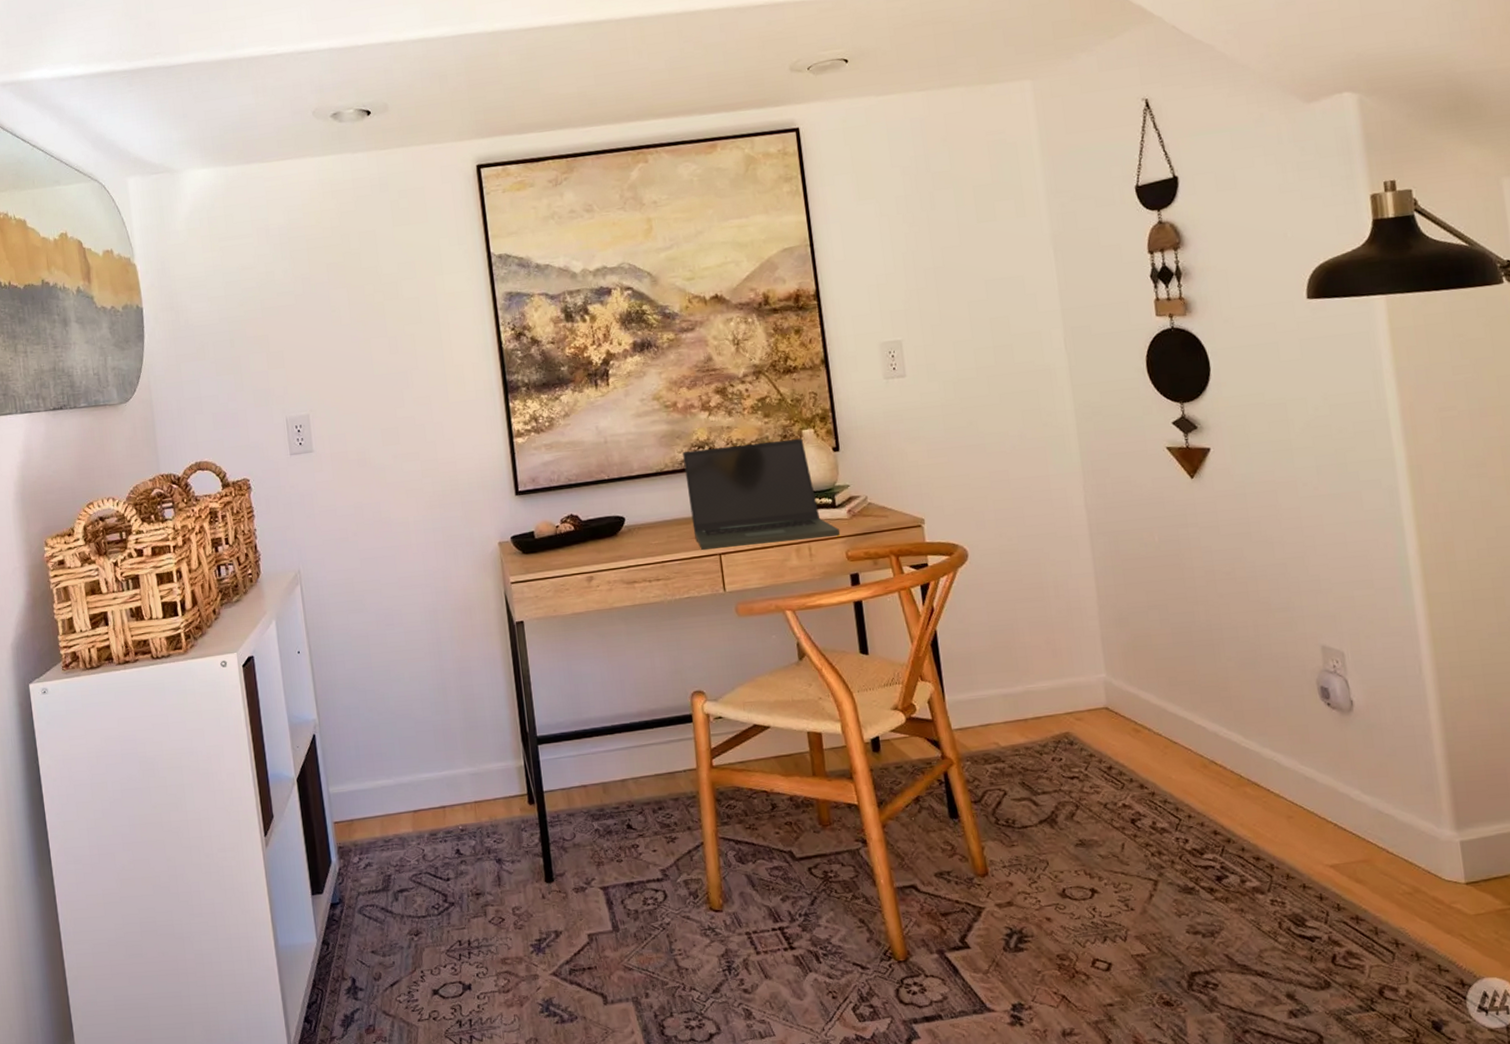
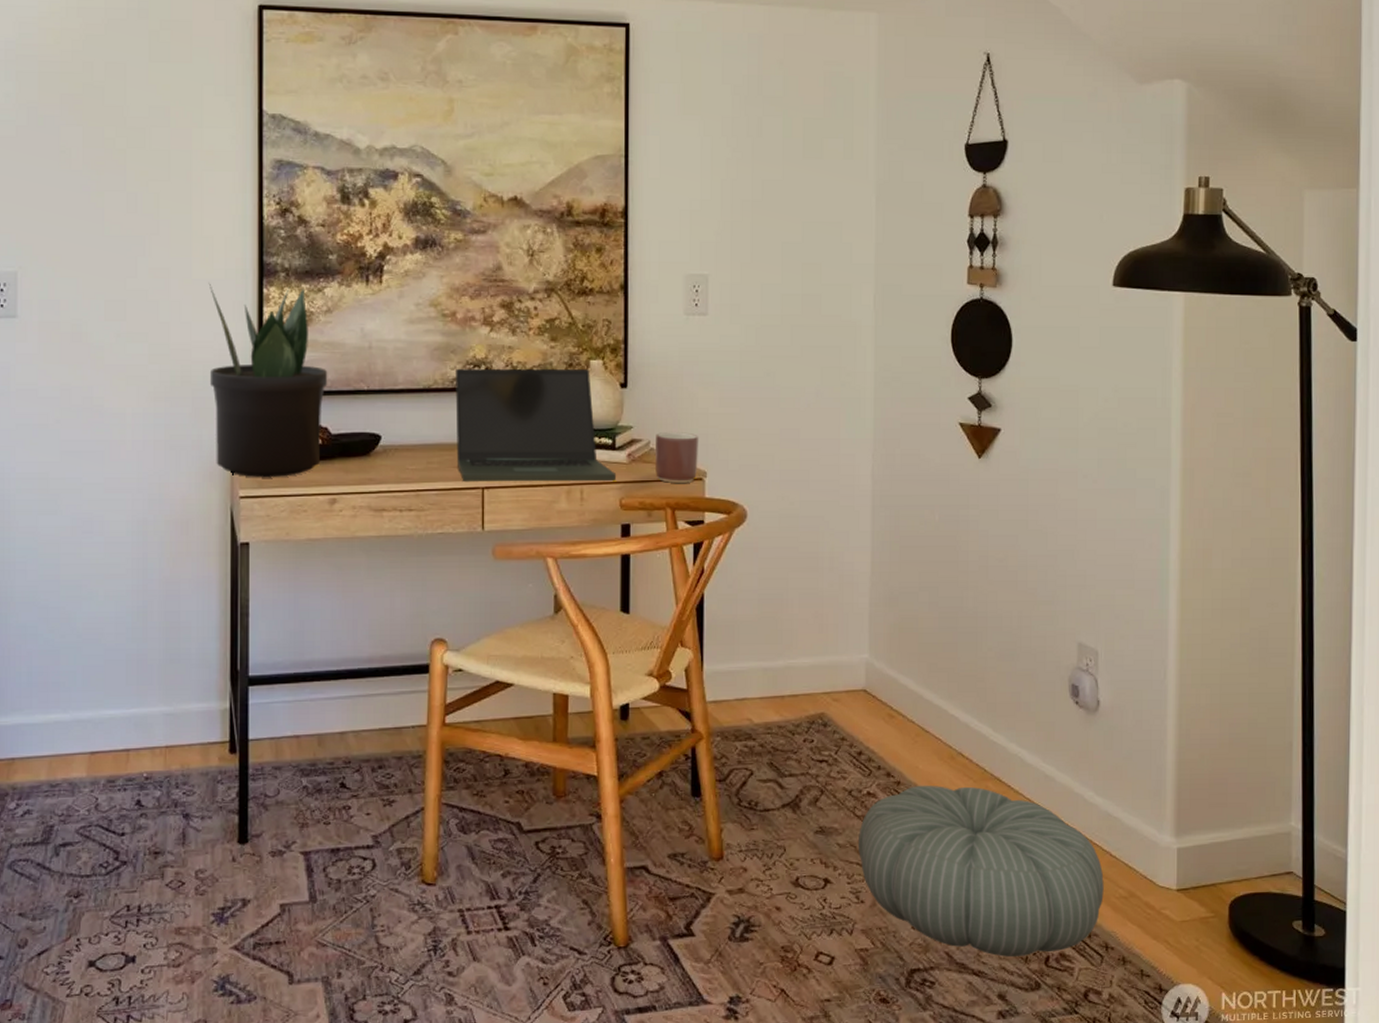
planter: none [463,399,575,565] -> present [208,283,328,477]
mug: none [872,485,916,533] -> present [654,432,699,483]
pouf: none [1119,793,1386,957] -> present [858,785,1104,957]

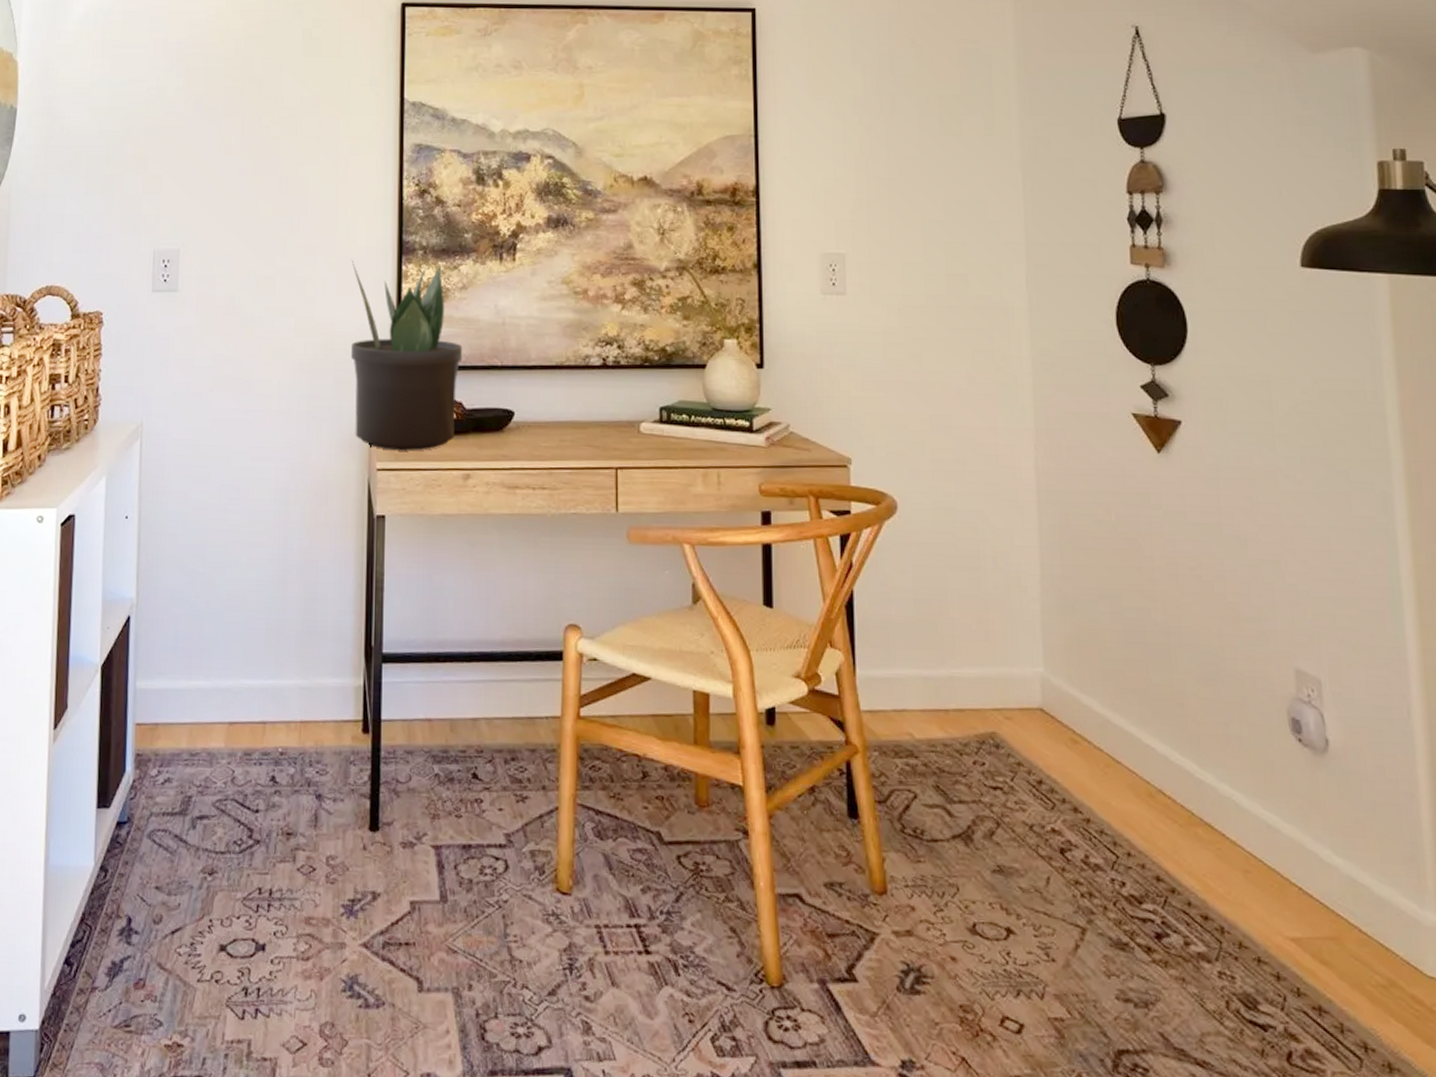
laptop: present [455,368,617,482] -> none [588,345,755,466]
mug: present [654,432,699,483] -> none [794,415,842,470]
pouf: present [858,785,1104,957] -> none [1044,825,1356,1049]

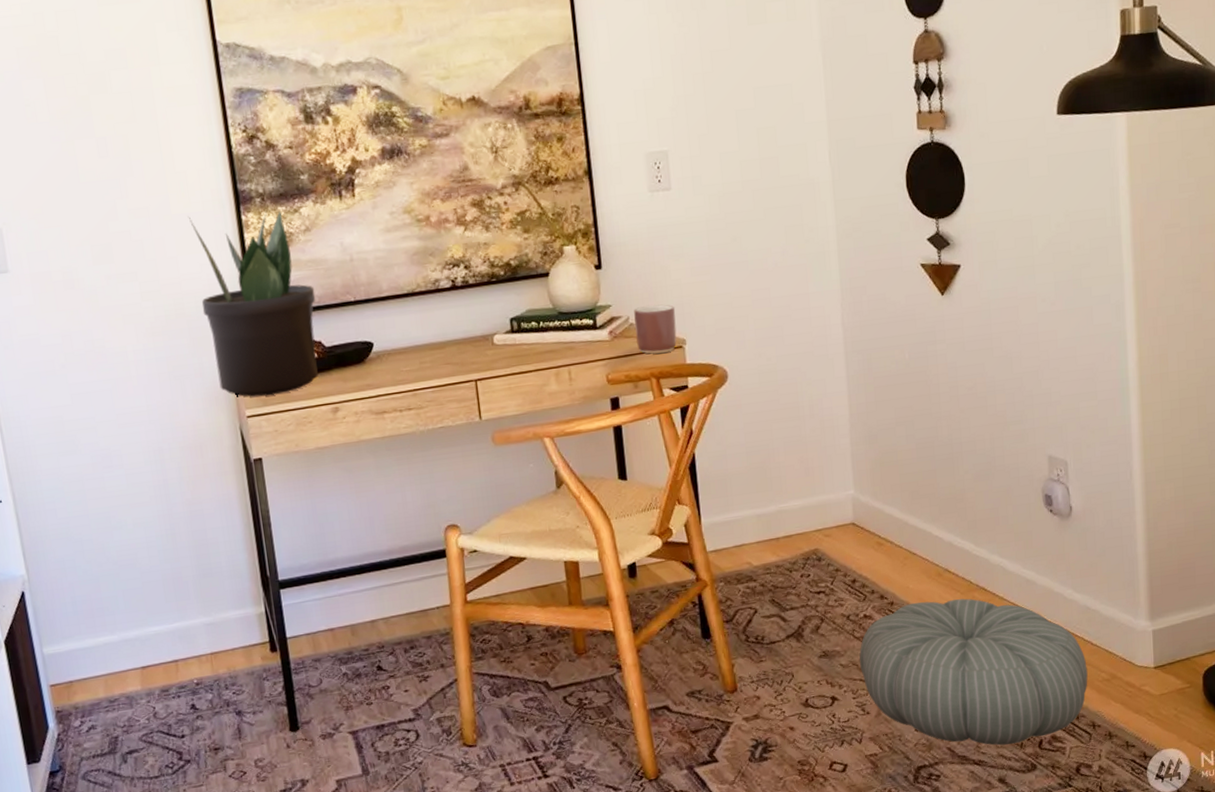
mug: none [794,415,842,470] -> present [634,304,677,354]
pouf: none [1044,825,1356,1049] -> present [859,598,1088,746]

